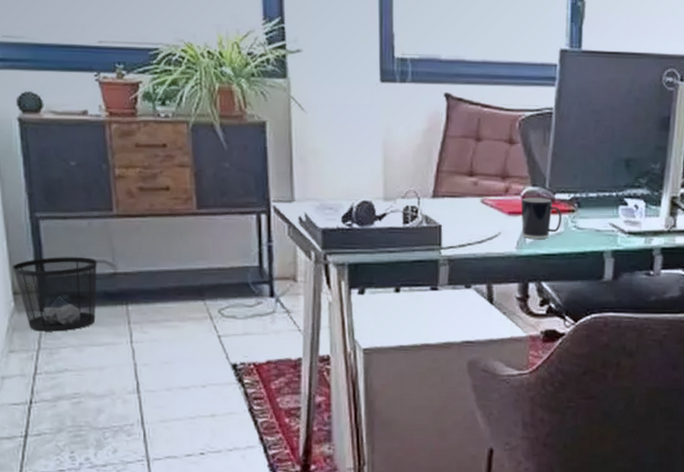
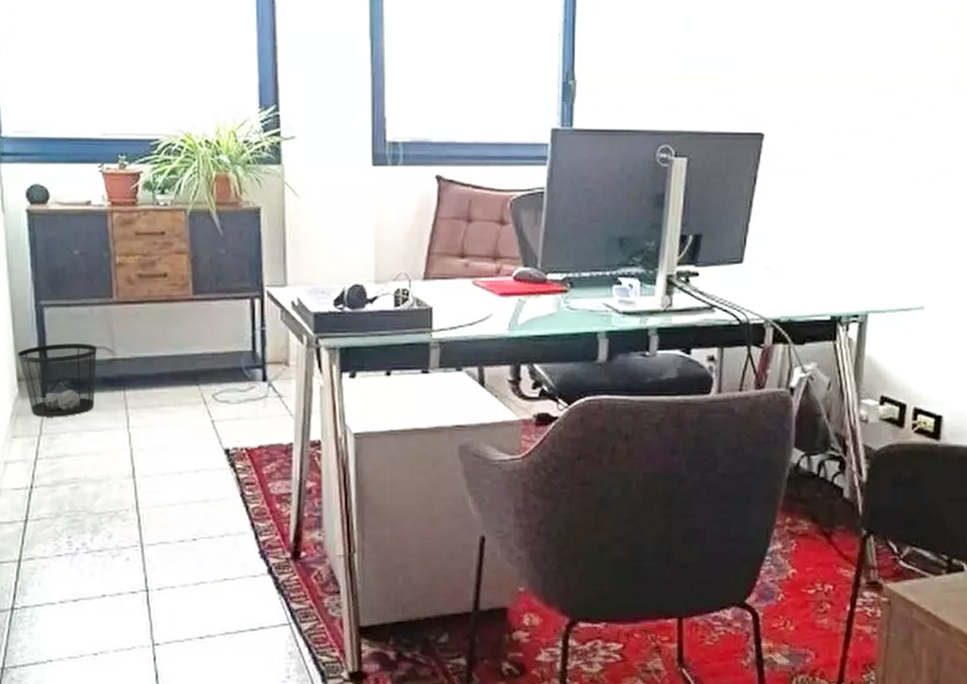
mug: present [521,197,561,239] -> none [512,278,554,320]

